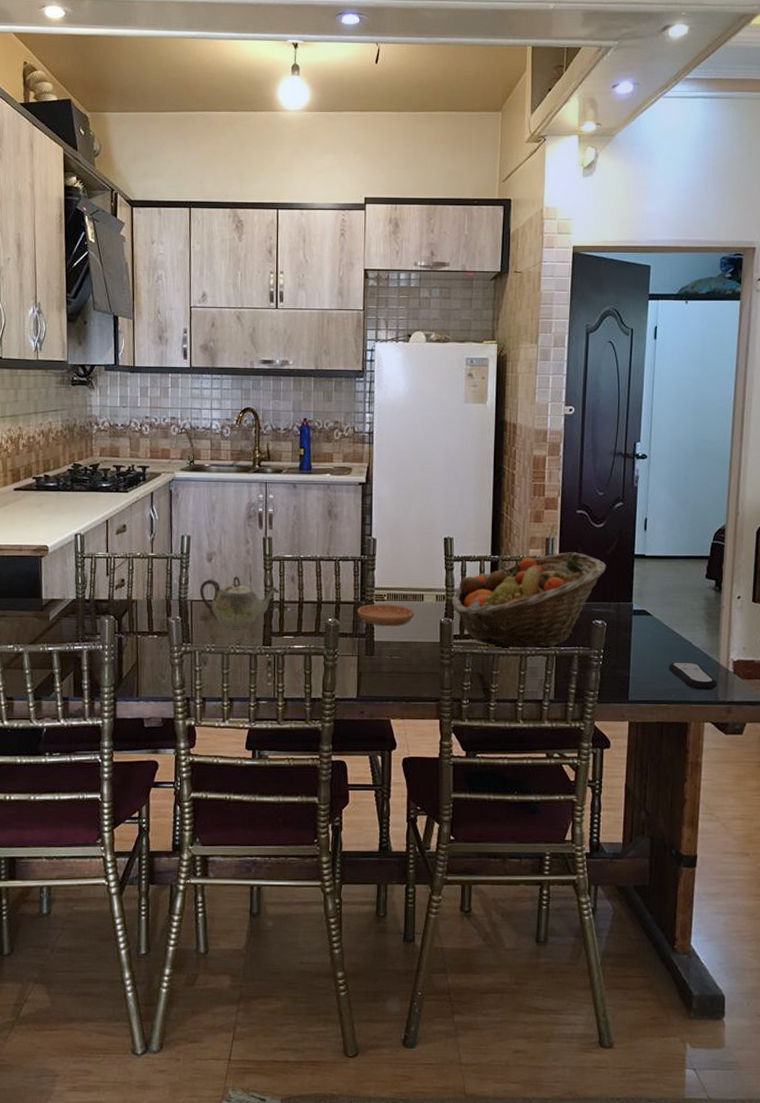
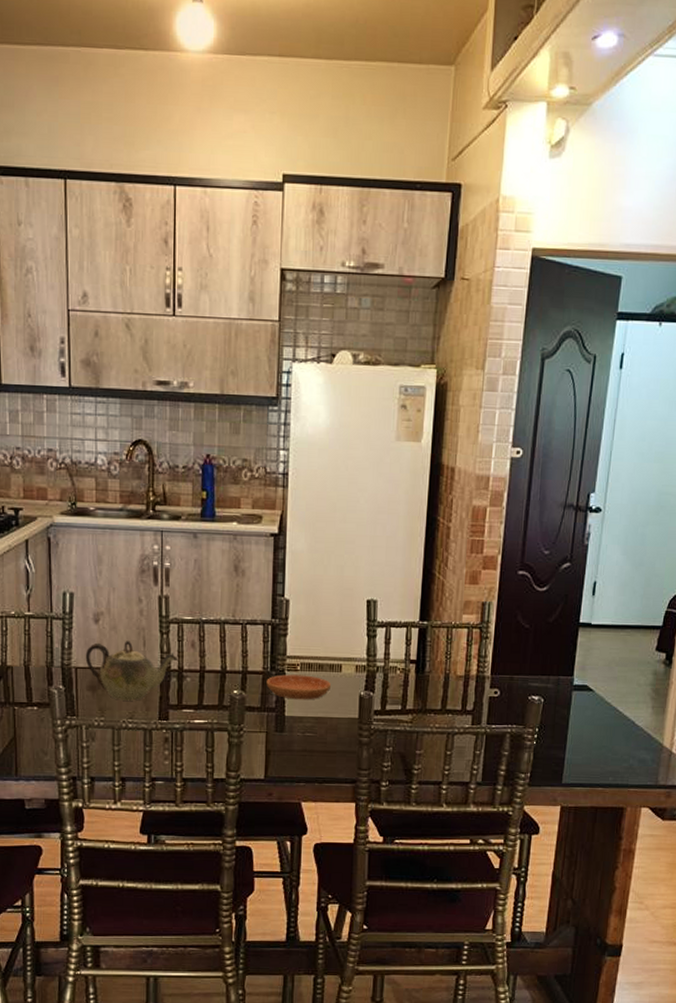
fruit basket: present [452,552,606,650] -> none [373,619,548,728]
remote control: present [669,662,717,691] -> none [608,742,659,774]

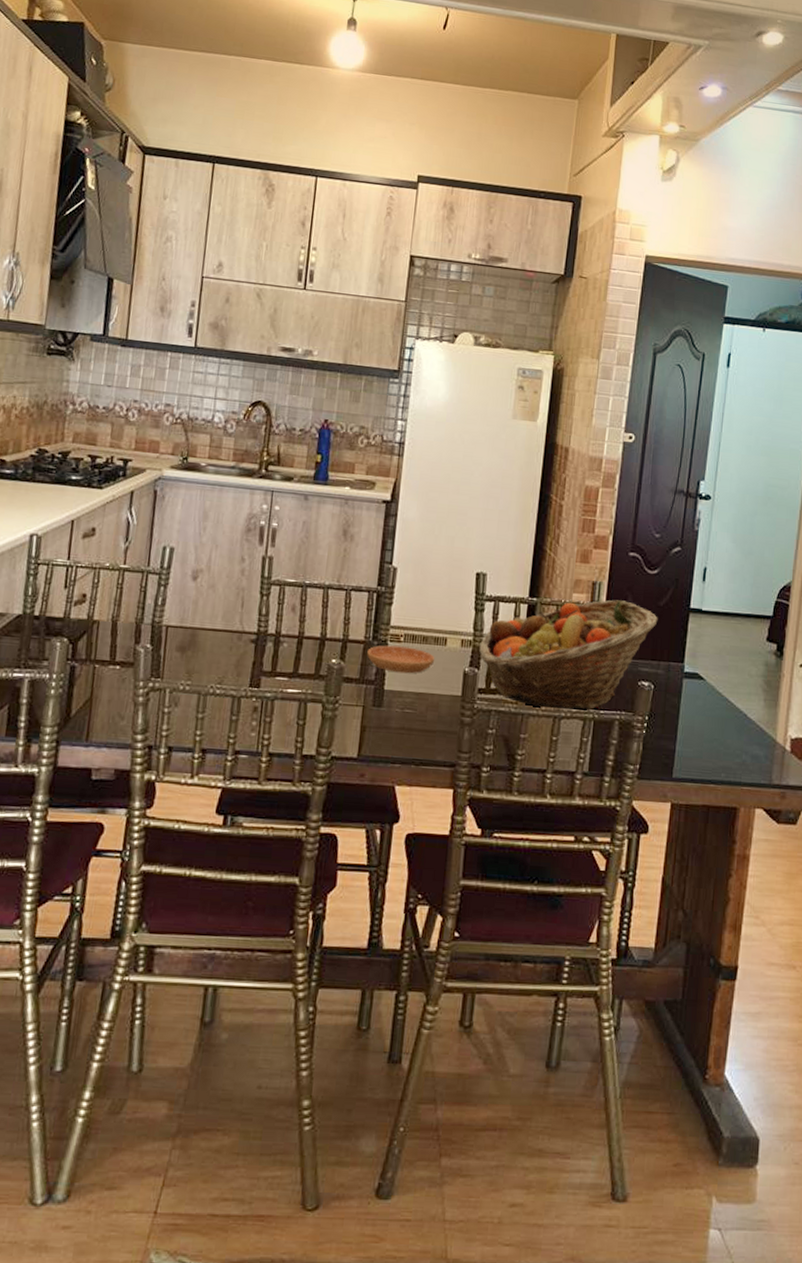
teapot: present [85,640,180,701] -> none [178,599,278,665]
fruit basket: none [373,619,548,728] -> present [479,600,658,712]

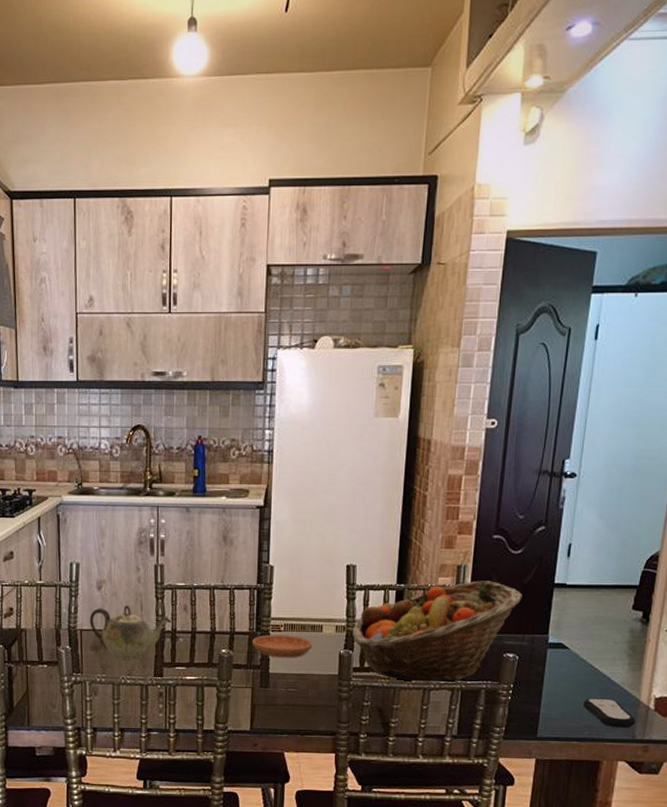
teapot: none [178,599,278,665] -> present [89,604,173,659]
remote control: none [720,735,772,771] -> present [583,698,636,728]

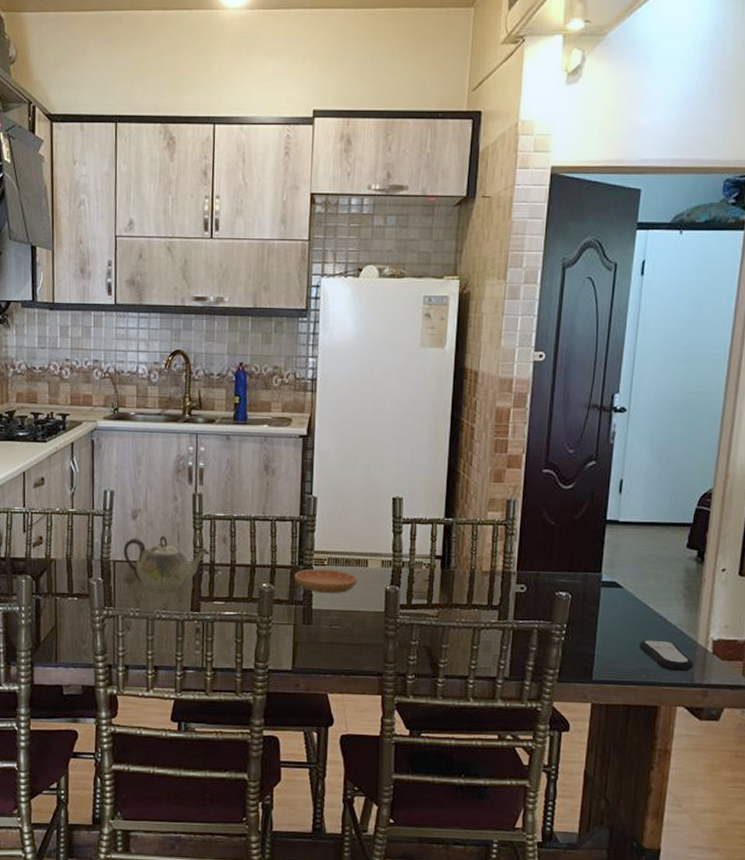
fruit basket: present [352,580,522,684] -> none [399,516,574,623]

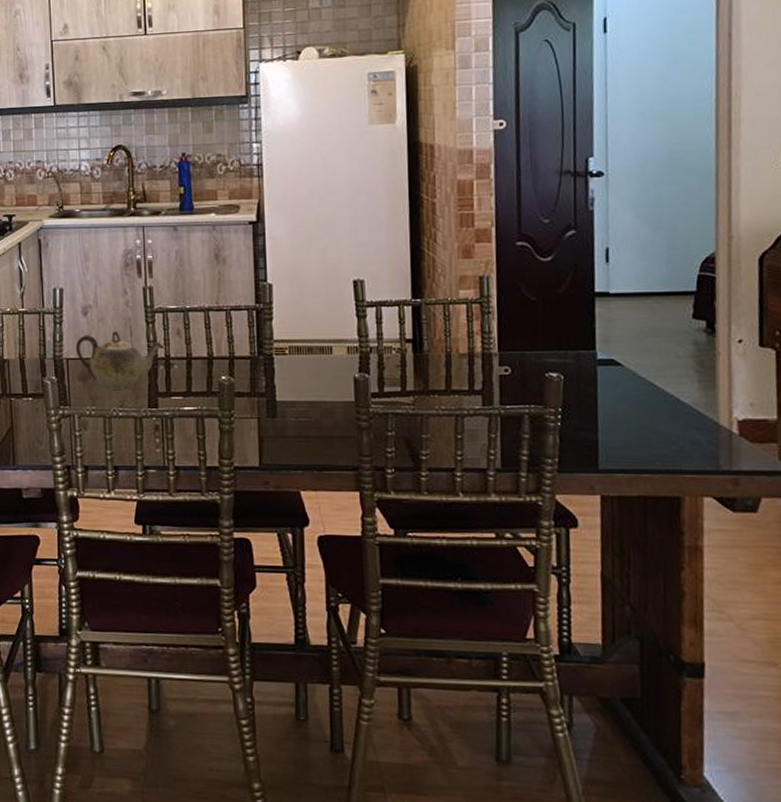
saucer: present [294,569,358,594] -> none [255,358,323,384]
remote control: present [639,639,694,672] -> none [650,422,718,458]

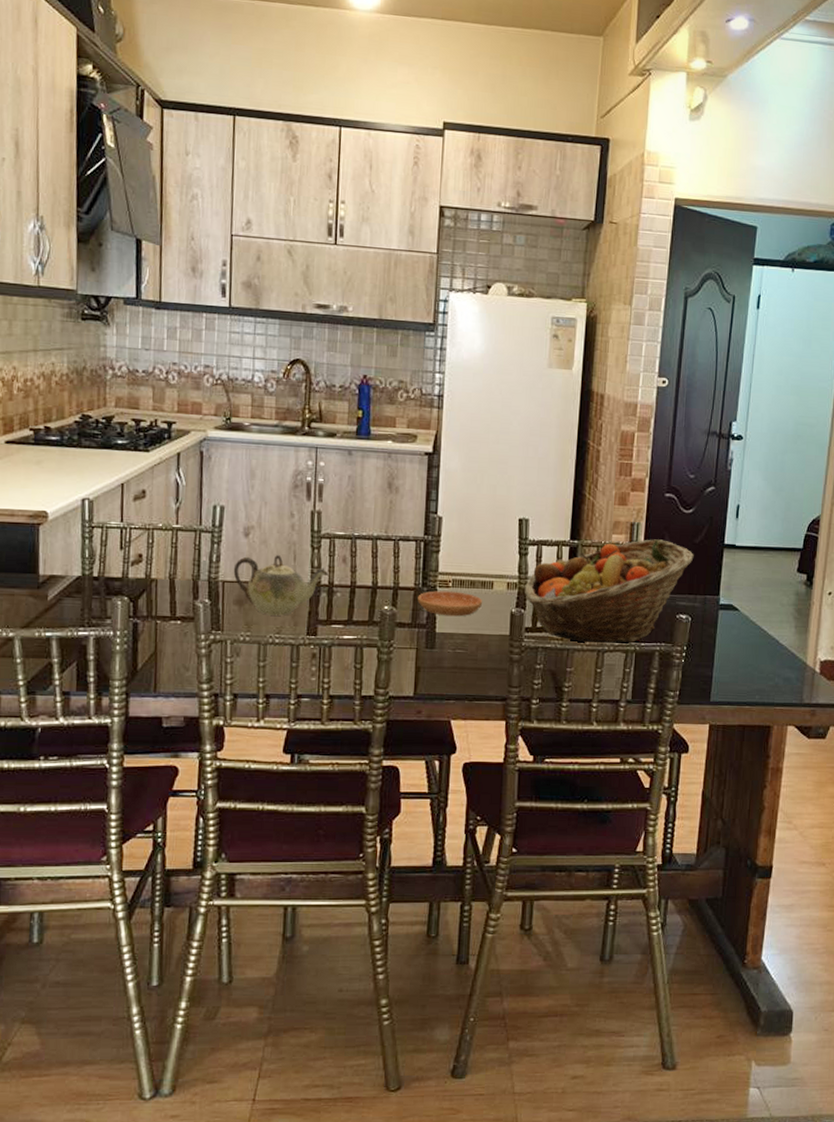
saucer: none [255,358,323,384] -> present [418,590,483,617]
fruit basket: none [367,292,559,409] -> present [525,539,694,645]

